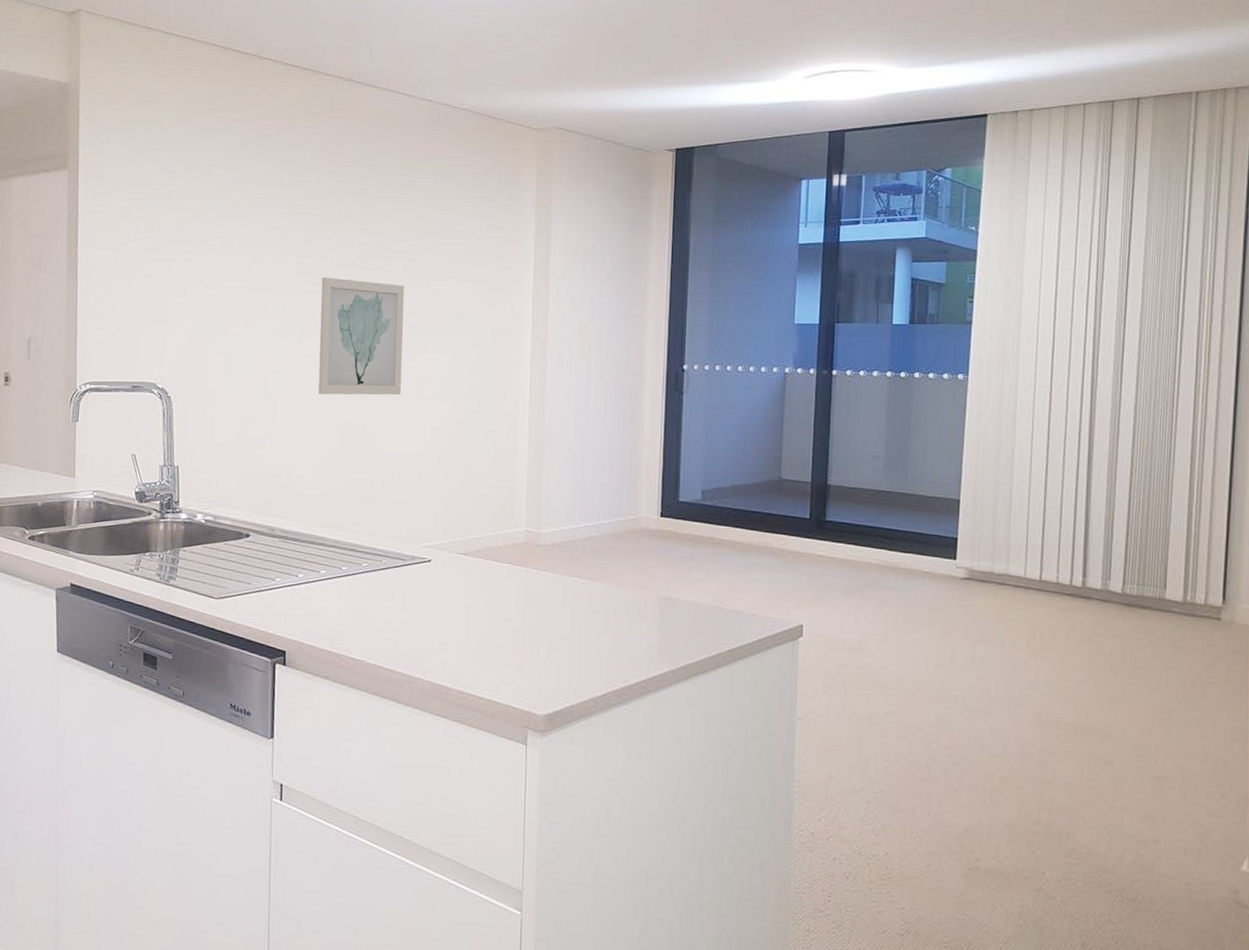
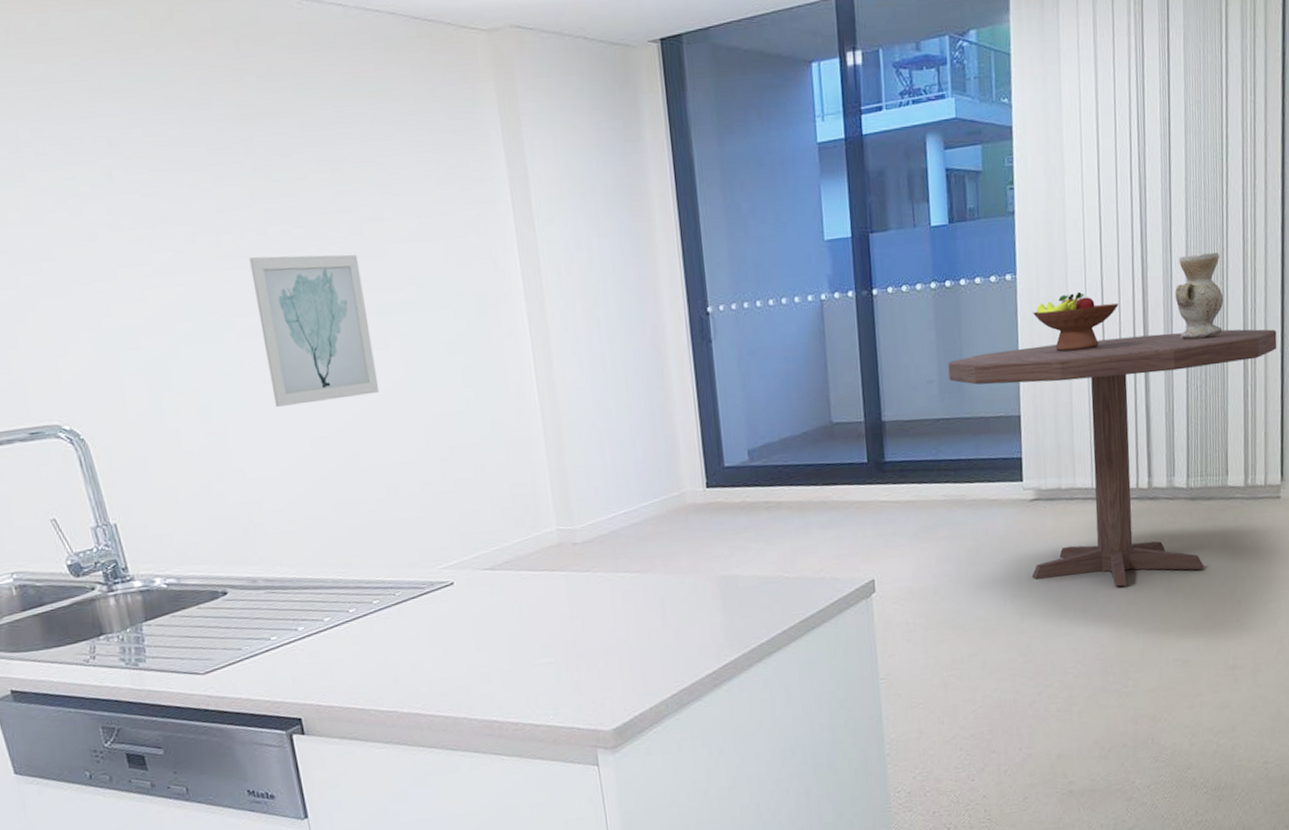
dining table: none [895,439,1226,676] -> present [948,329,1277,587]
fruit bowl: none [981,398,1066,451] -> present [1033,291,1119,352]
vase: none [1122,380,1172,458] -> present [1174,252,1224,340]

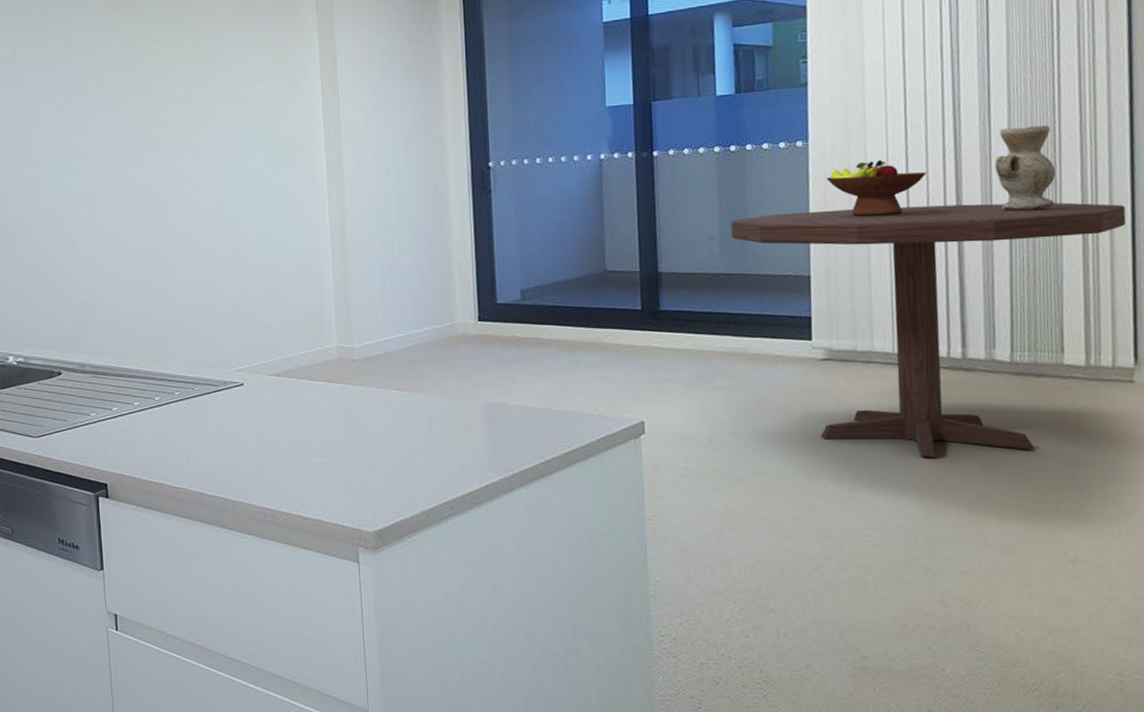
wall art: present [249,254,380,407] -> none [107,111,198,228]

